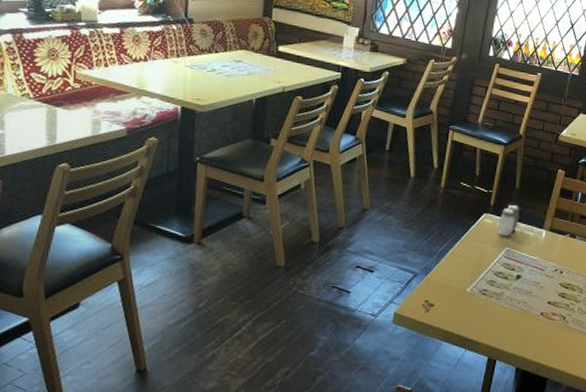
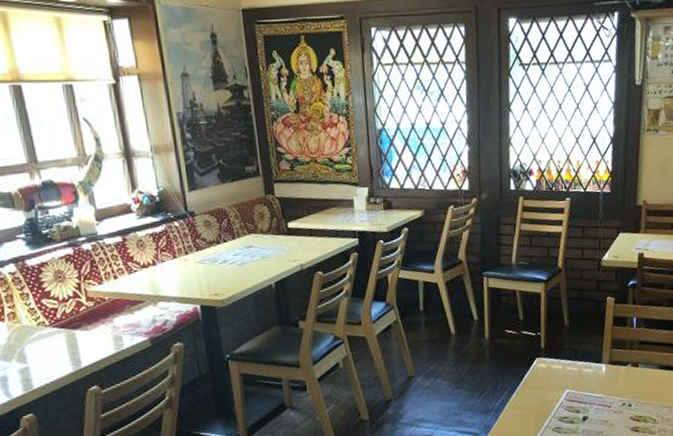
salt and pepper shaker: present [497,204,520,236] -> none [553,342,575,378]

